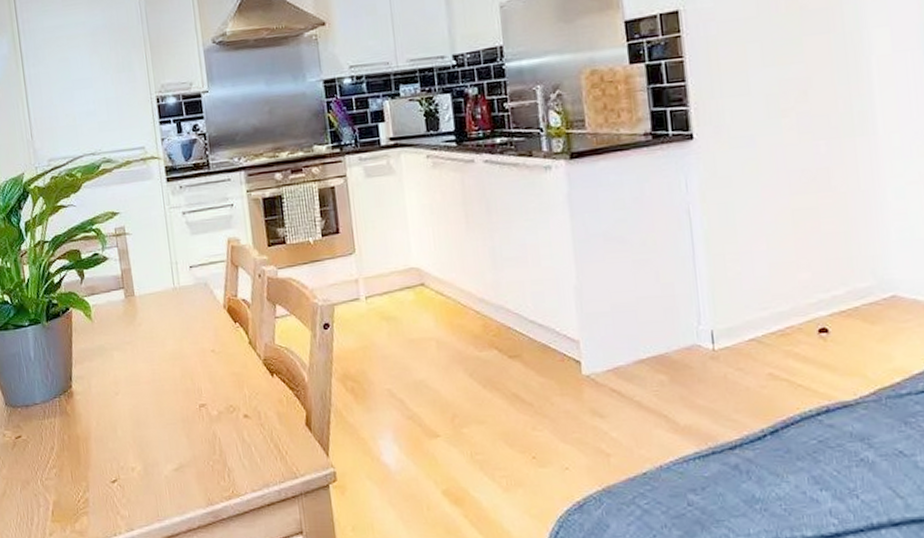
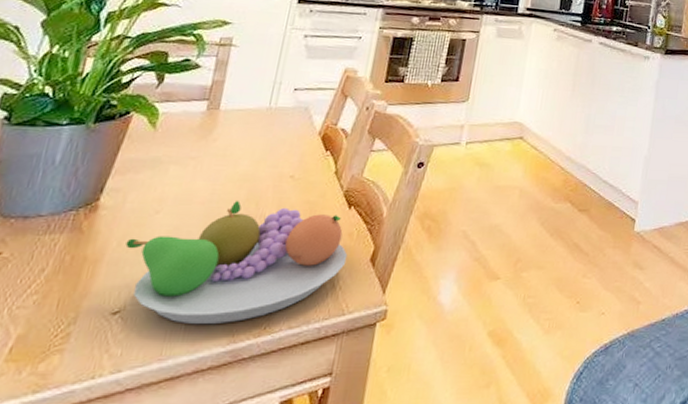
fruit bowl: none [102,377,285,490] -> present [125,200,348,325]

